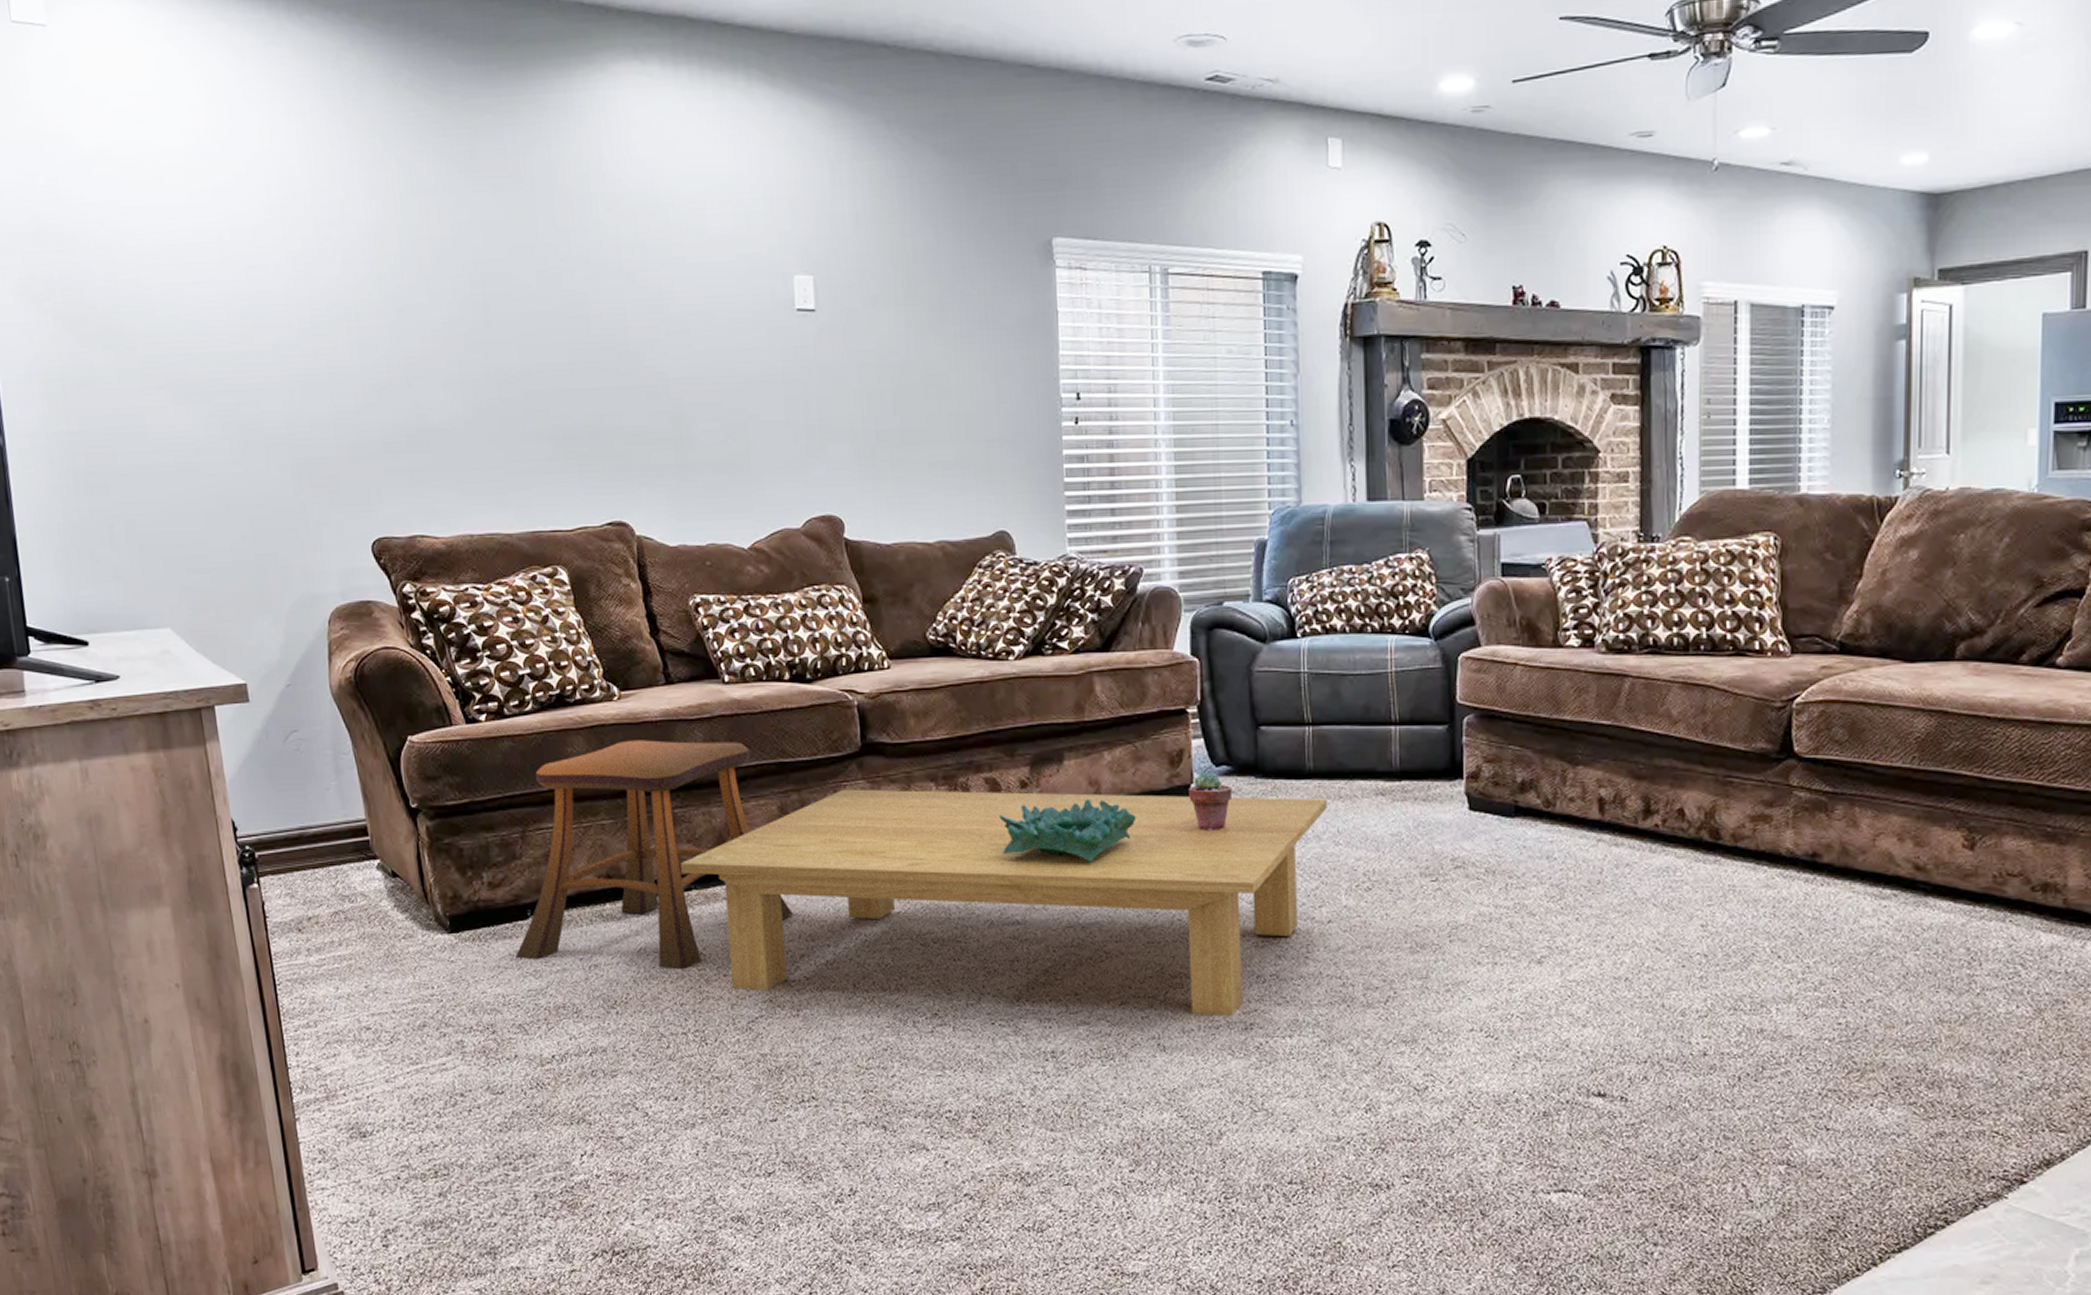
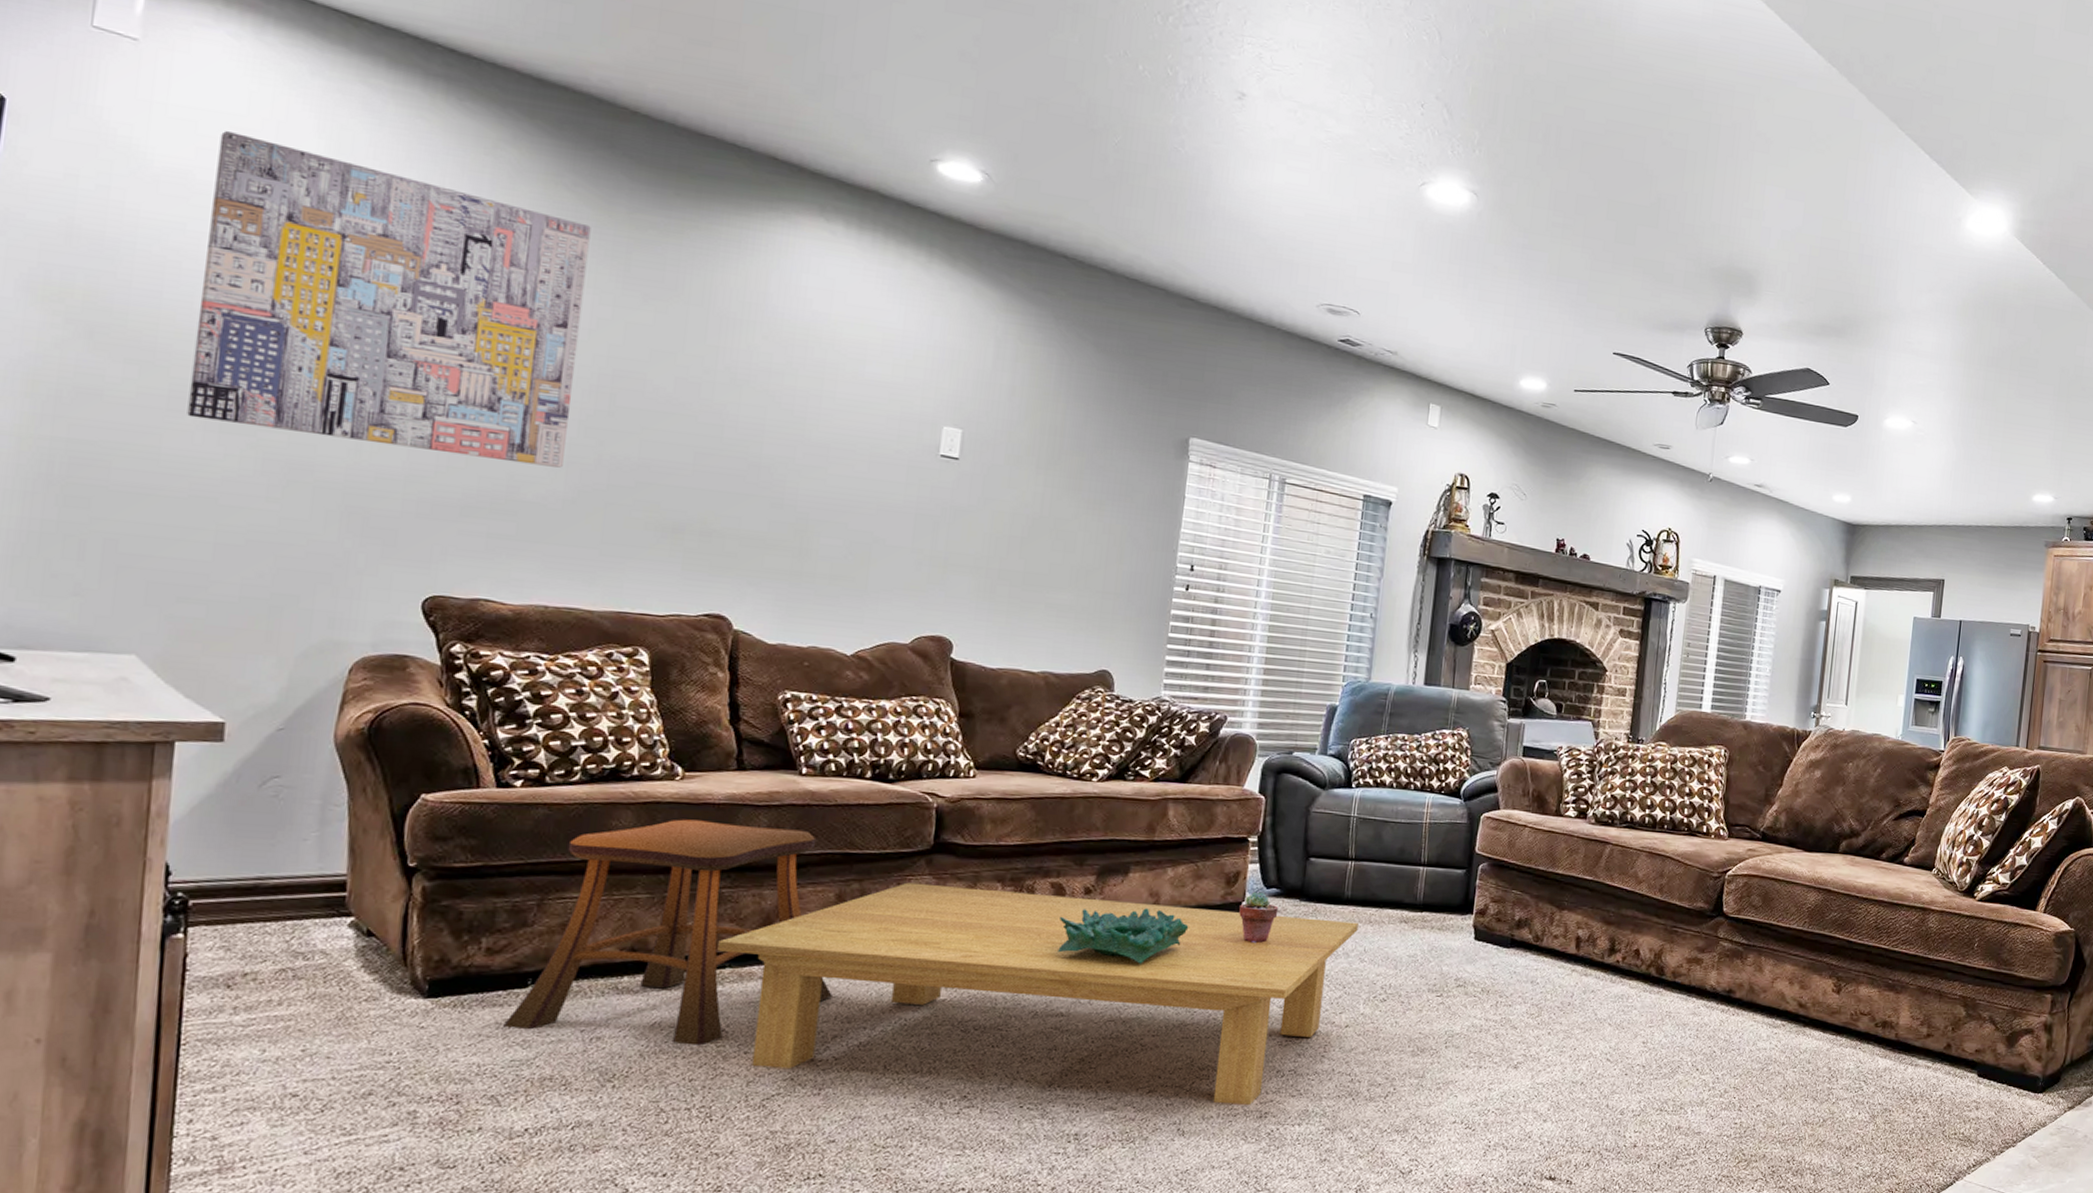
wall art: none [125,99,458,393] -> present [187,131,591,468]

